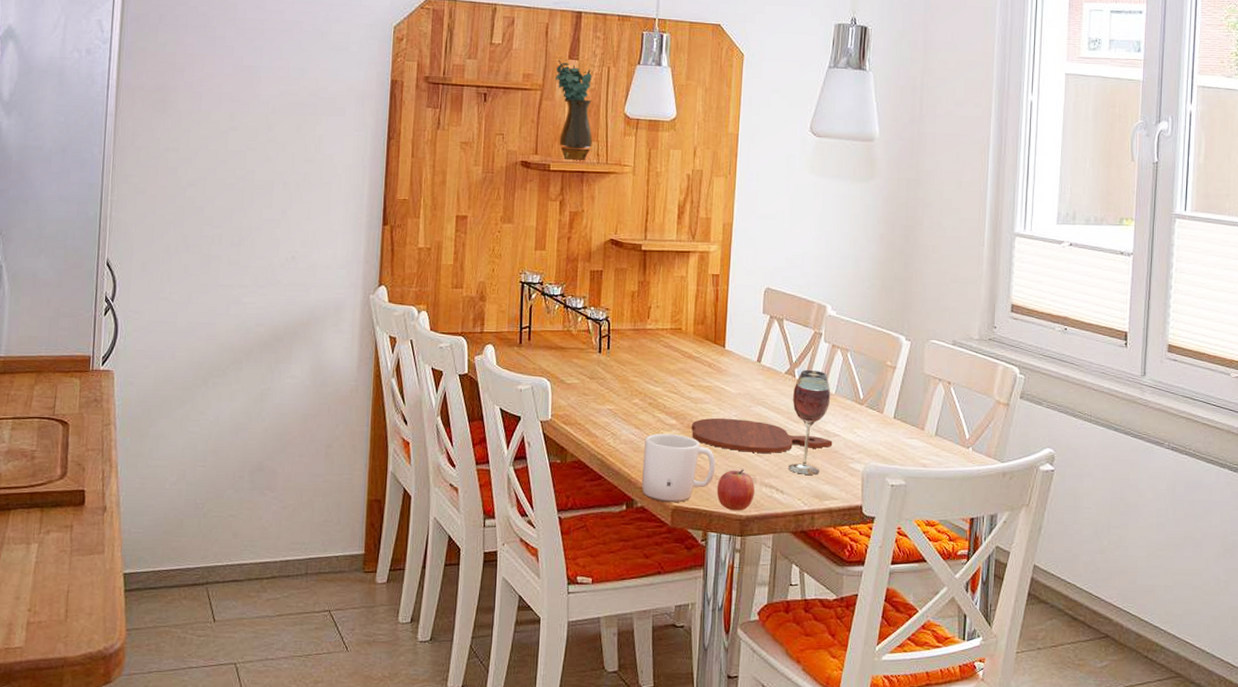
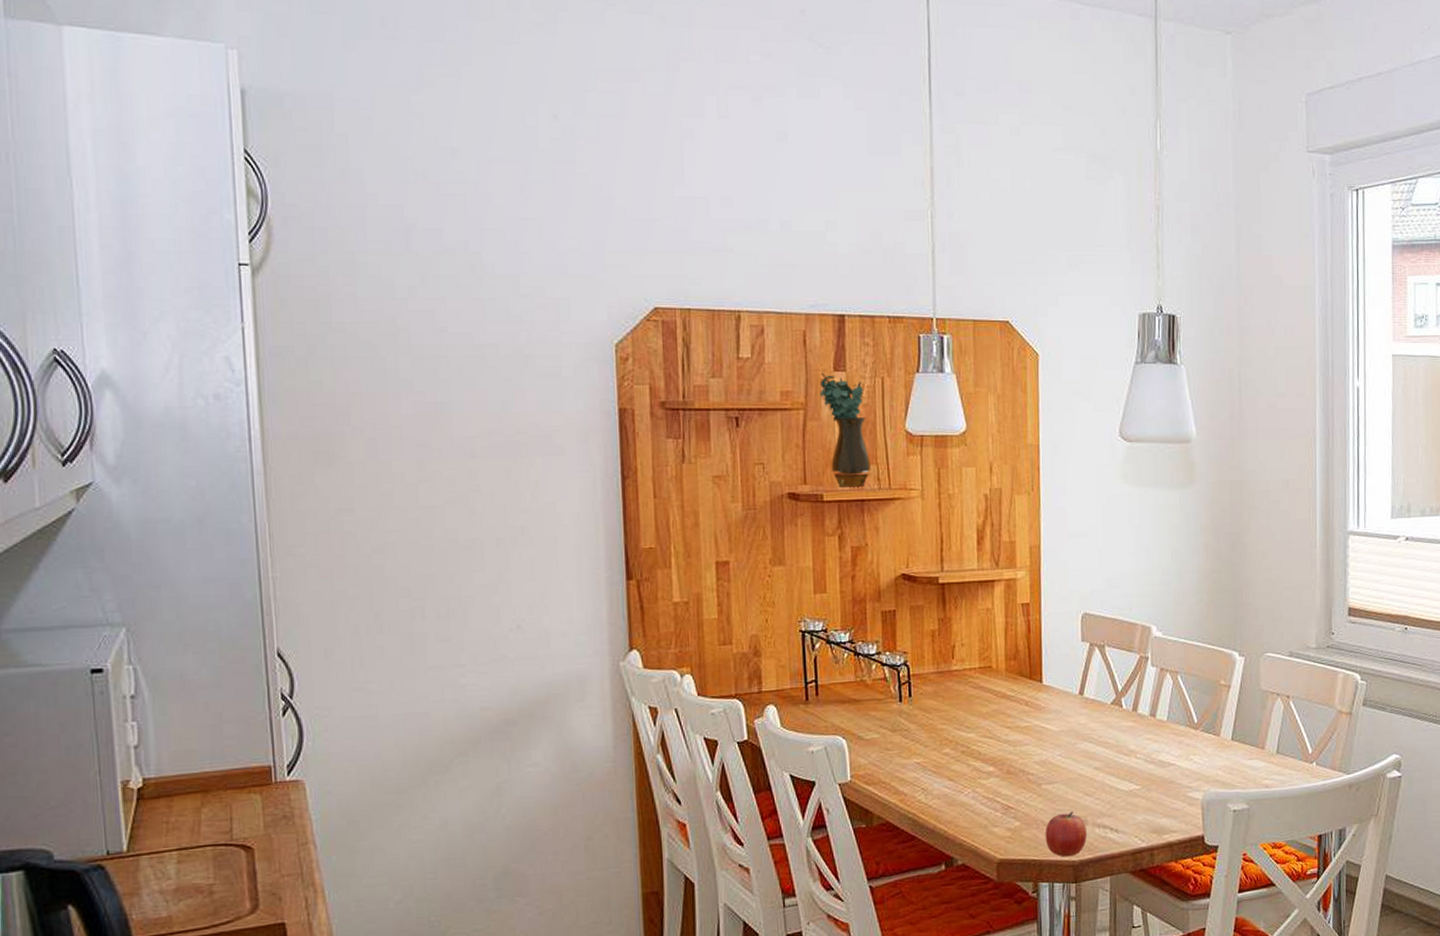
mug: present [642,433,715,502] -> none [959,782,1042,856]
cutting board: present [692,418,833,453] -> none [1012,758,1168,793]
wineglass: present [788,369,831,475] -> none [1120,697,1163,810]

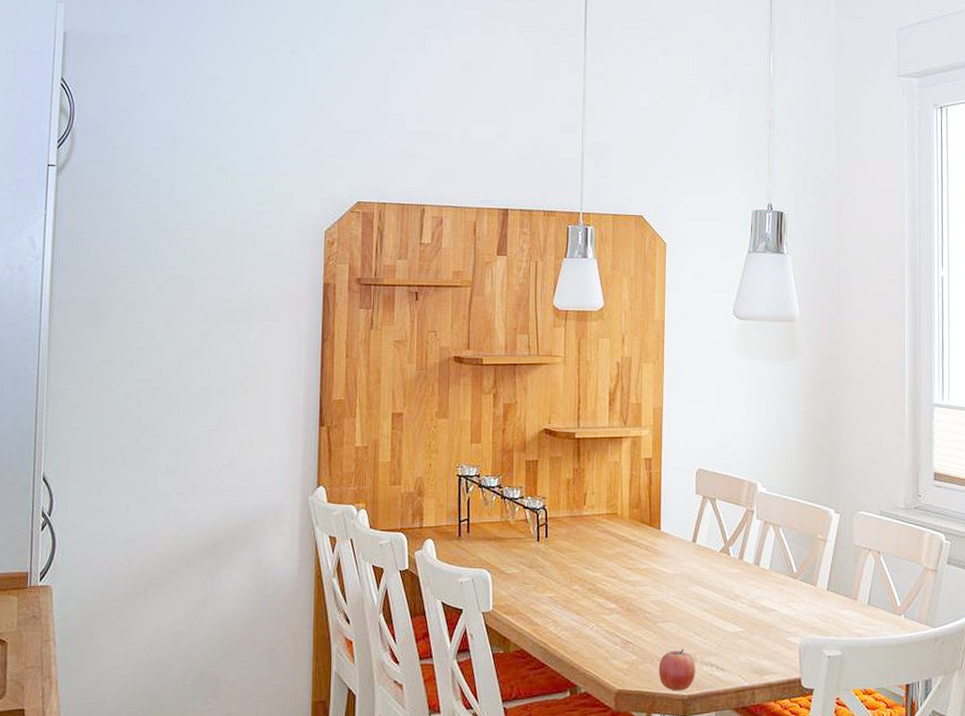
vase: present [820,372,871,487] -> none [485,256,523,353]

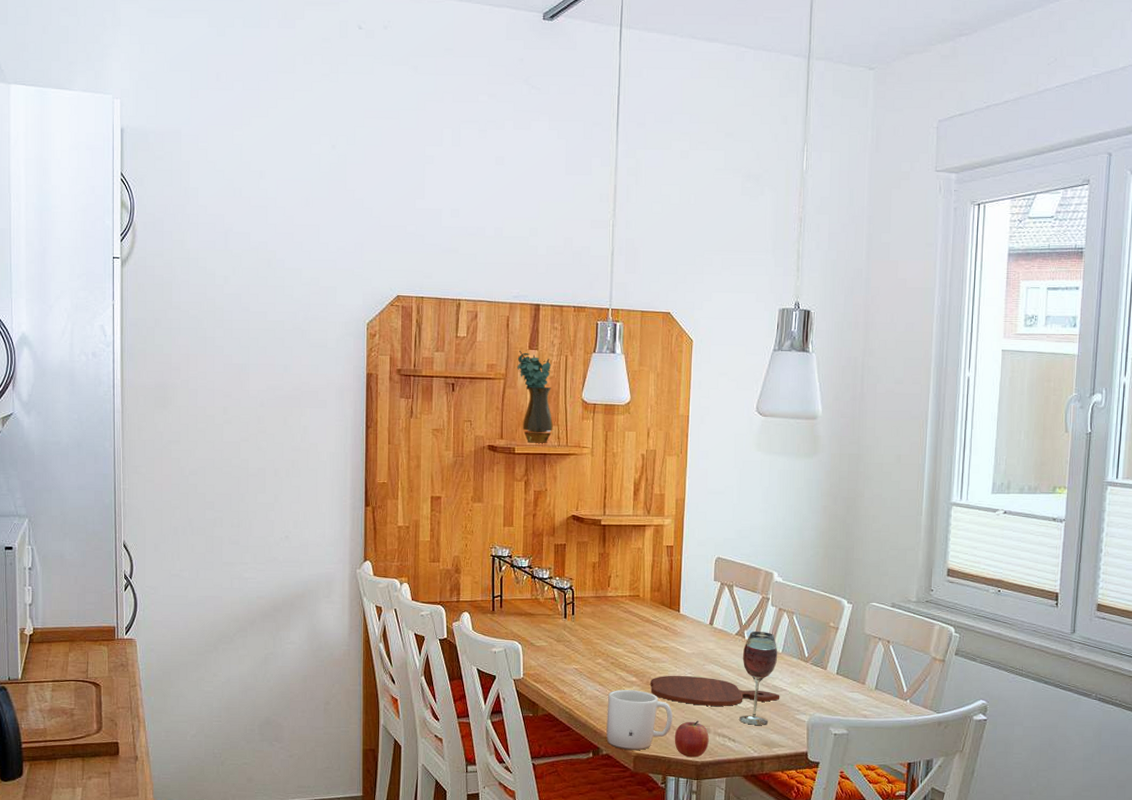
vase: none [485,256,523,353] -> present [517,350,553,443]
mug: none [585,618,656,686] -> present [606,690,673,750]
cutting board: none [631,600,769,632] -> present [650,676,780,706]
wineglass: none [727,546,765,651] -> present [739,631,778,725]

